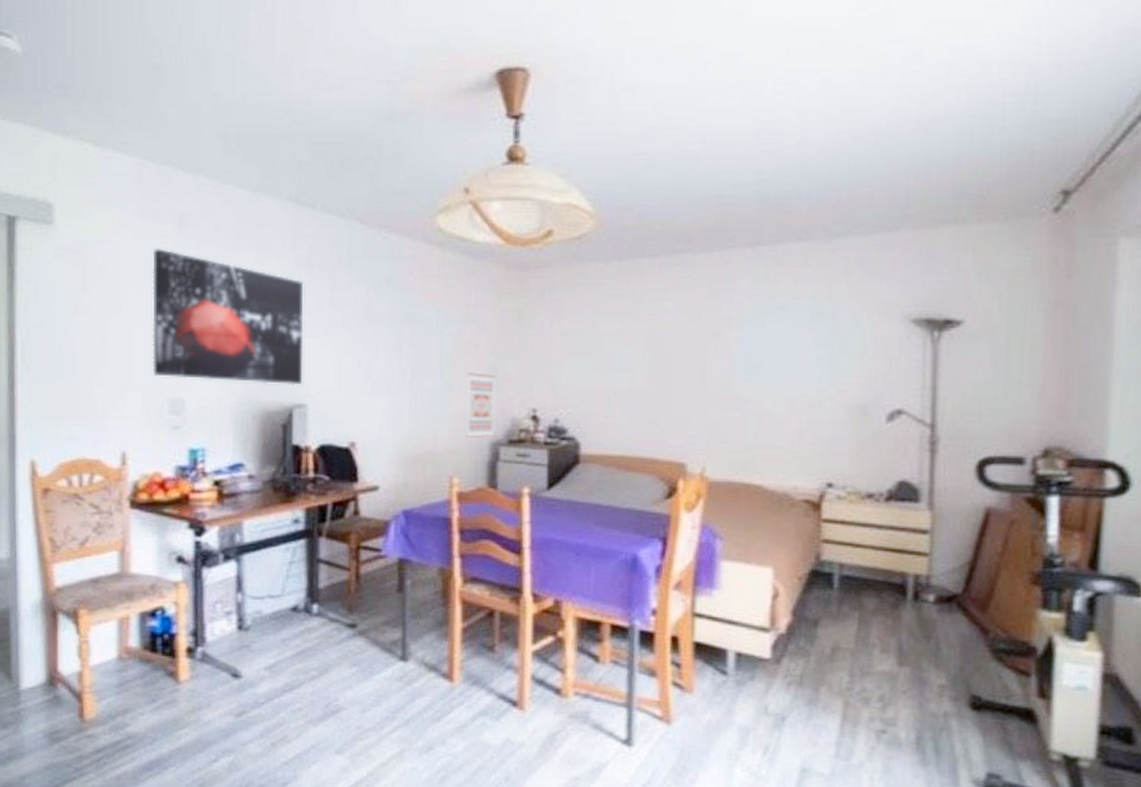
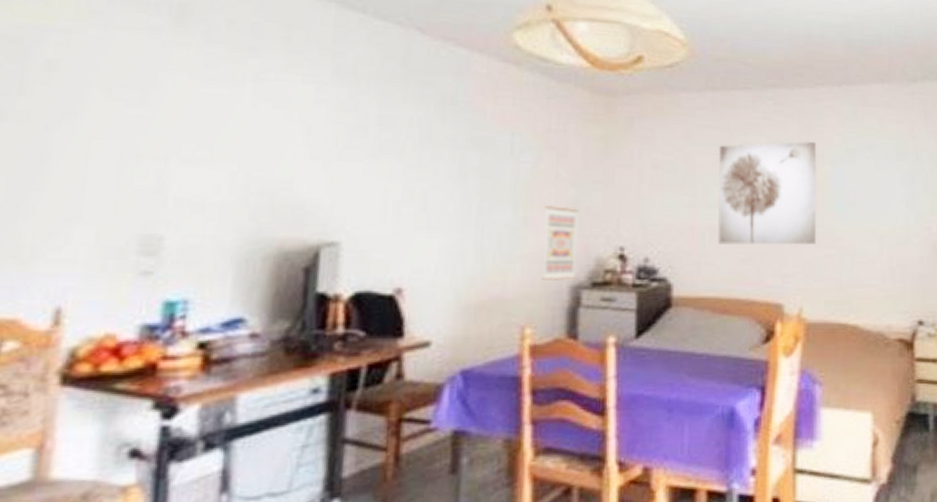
wall art: present [152,248,303,385] -> none [117,43,343,219]
wall art: none [623,305,725,408] -> present [718,141,817,245]

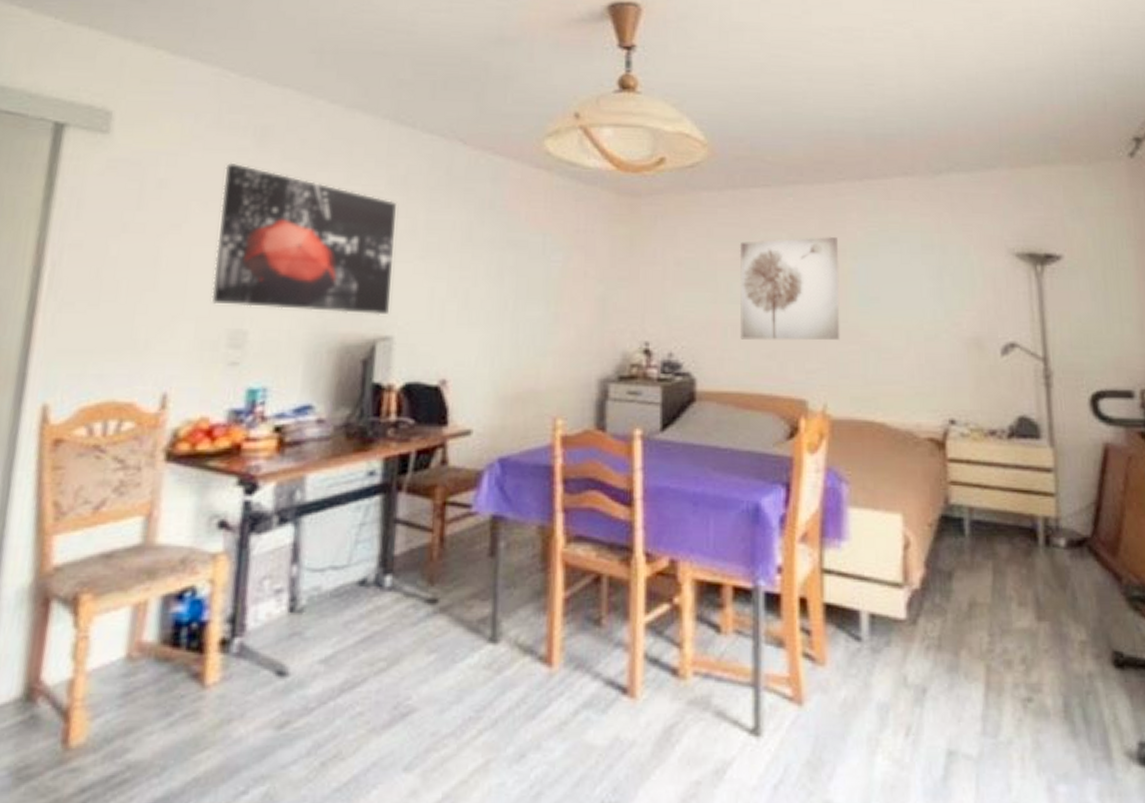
wall art: none [117,43,343,219] -> present [212,162,396,315]
wall art: present [542,206,578,282] -> none [572,302,605,375]

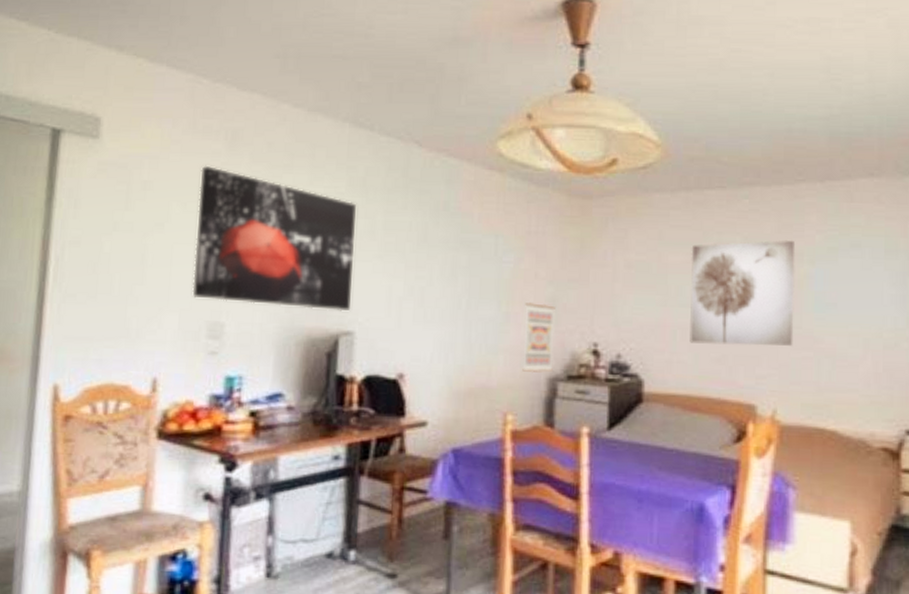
wall art: none [572,302,605,375] -> present [522,303,555,374]

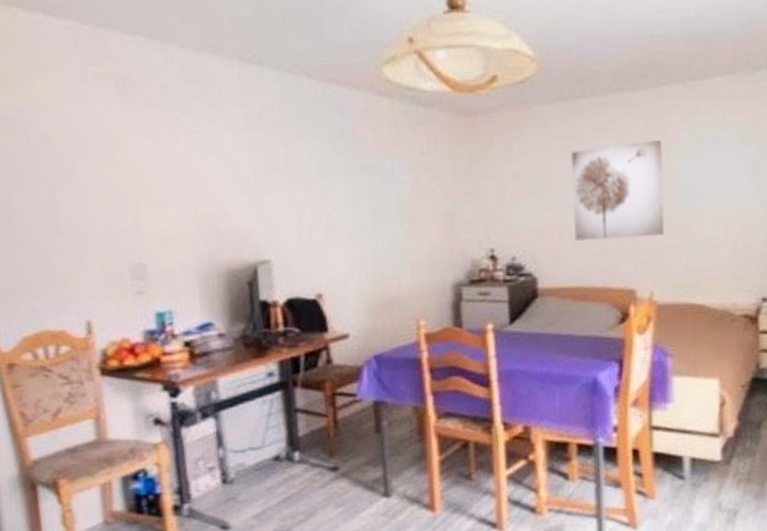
wall art: present [192,165,356,311] -> none [97,113,265,243]
wall art: present [522,303,555,374] -> none [425,217,456,282]

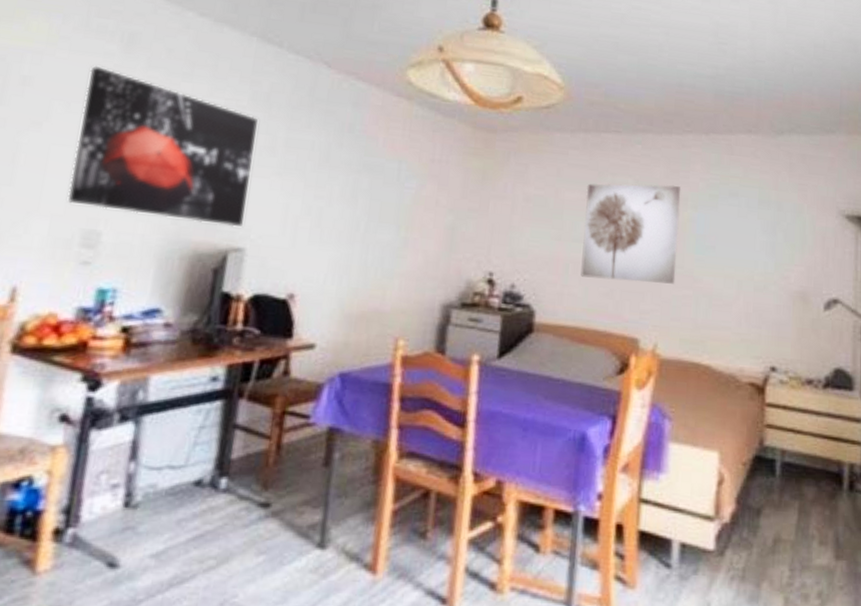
wall art: none [97,113,265,243] -> present [68,65,258,227]

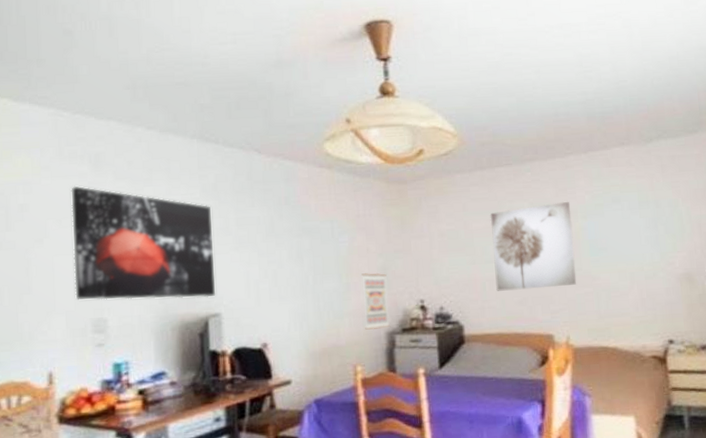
wall art: none [417,229,454,300] -> present [361,272,390,330]

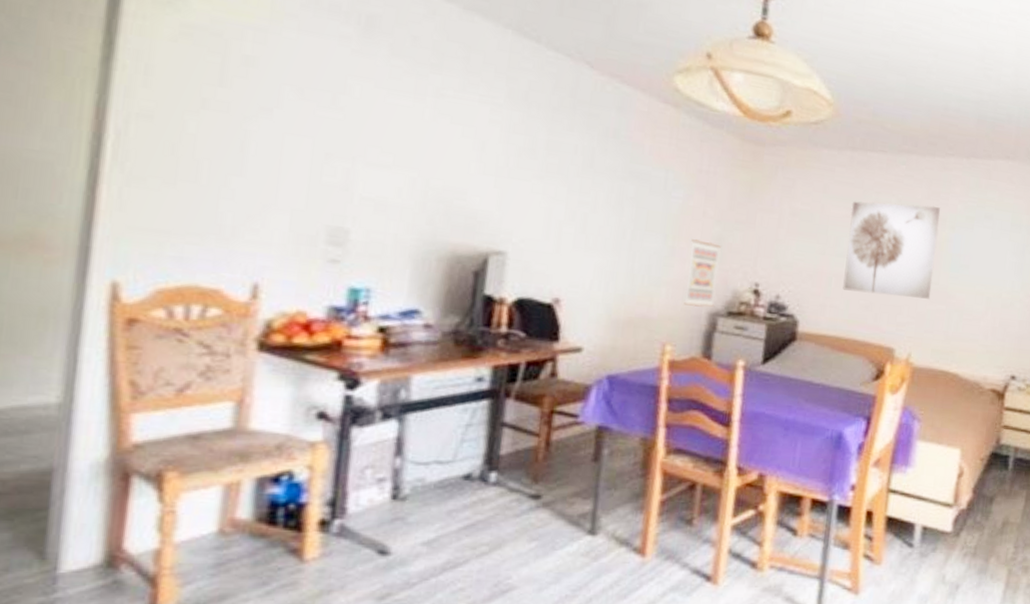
wall art: present [71,186,216,300] -> none [309,49,516,230]

